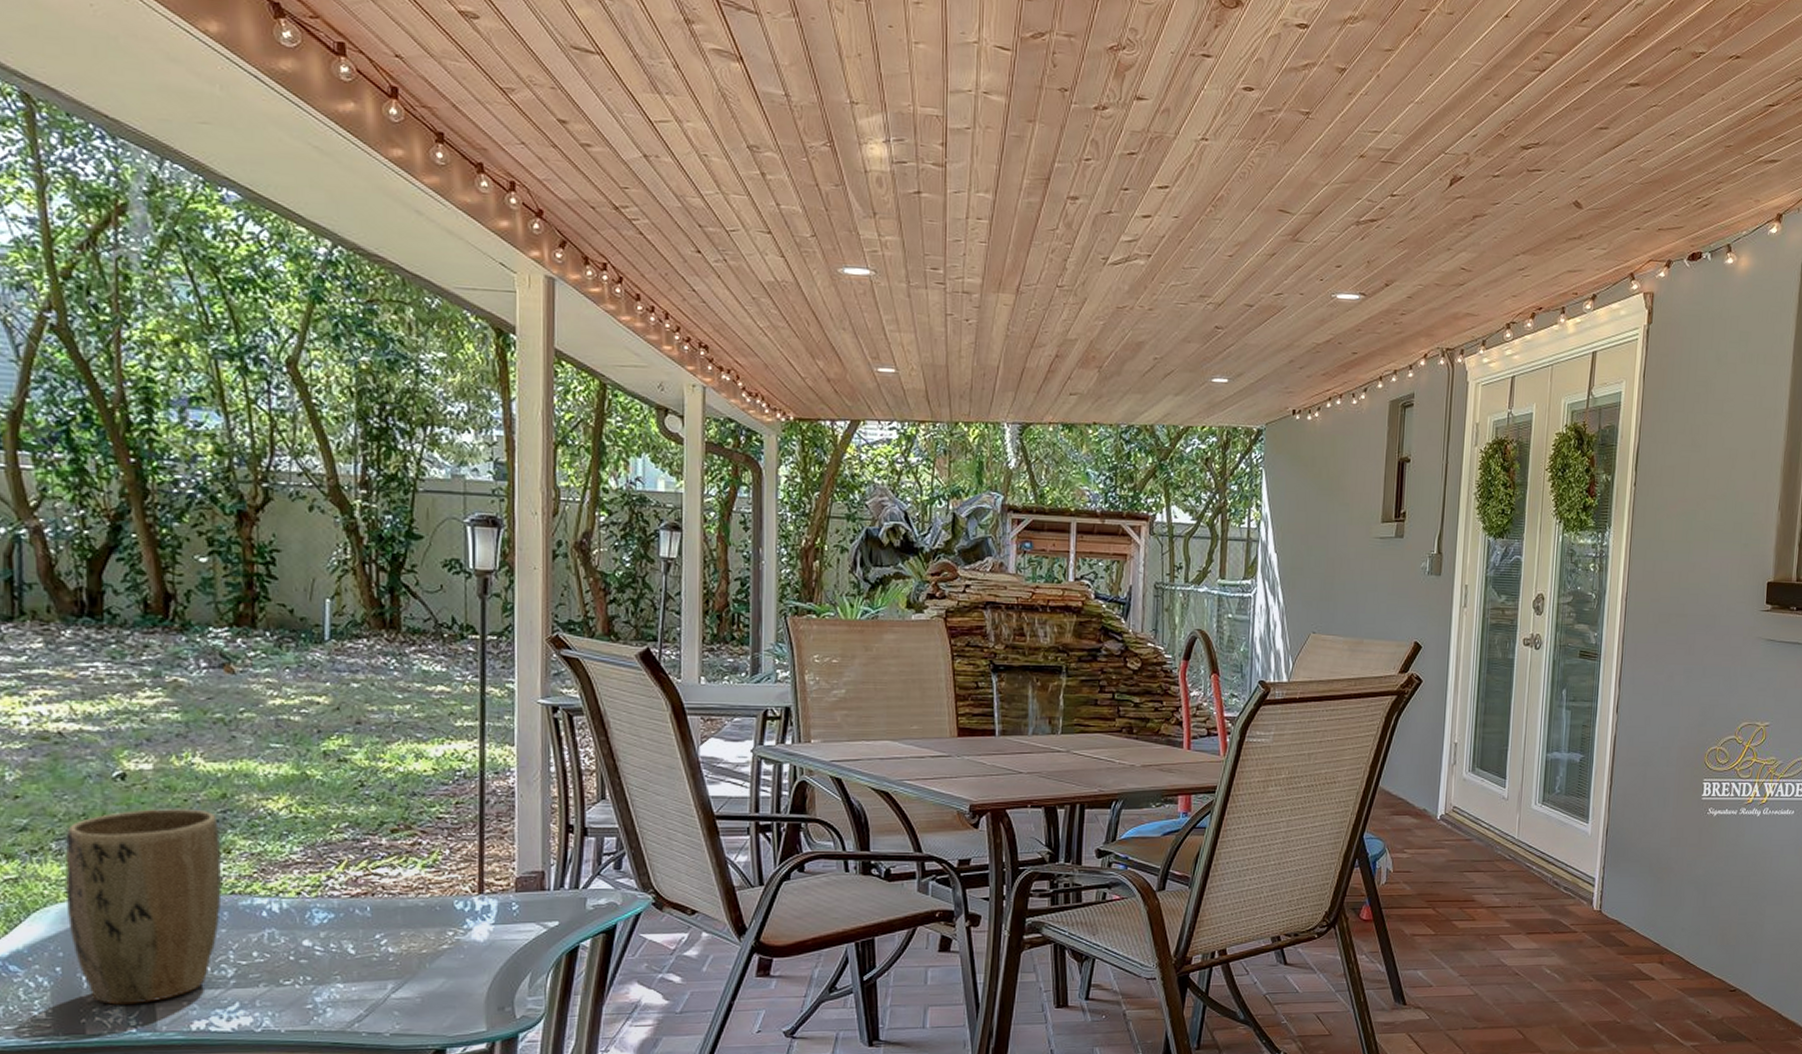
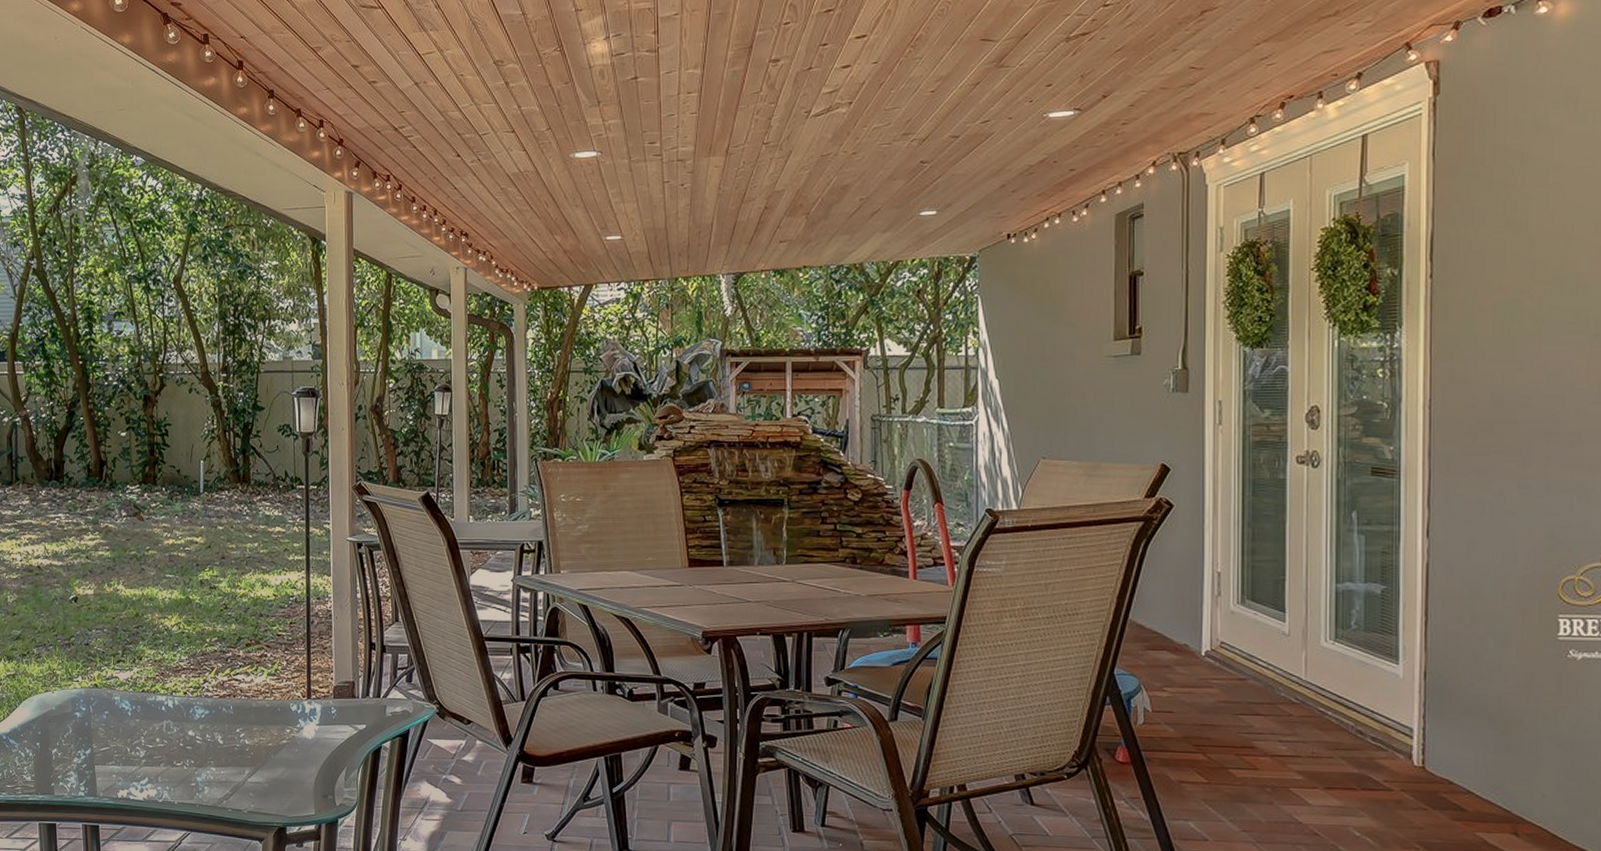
plant pot: present [65,809,222,1005] -> none [42,624,136,774]

